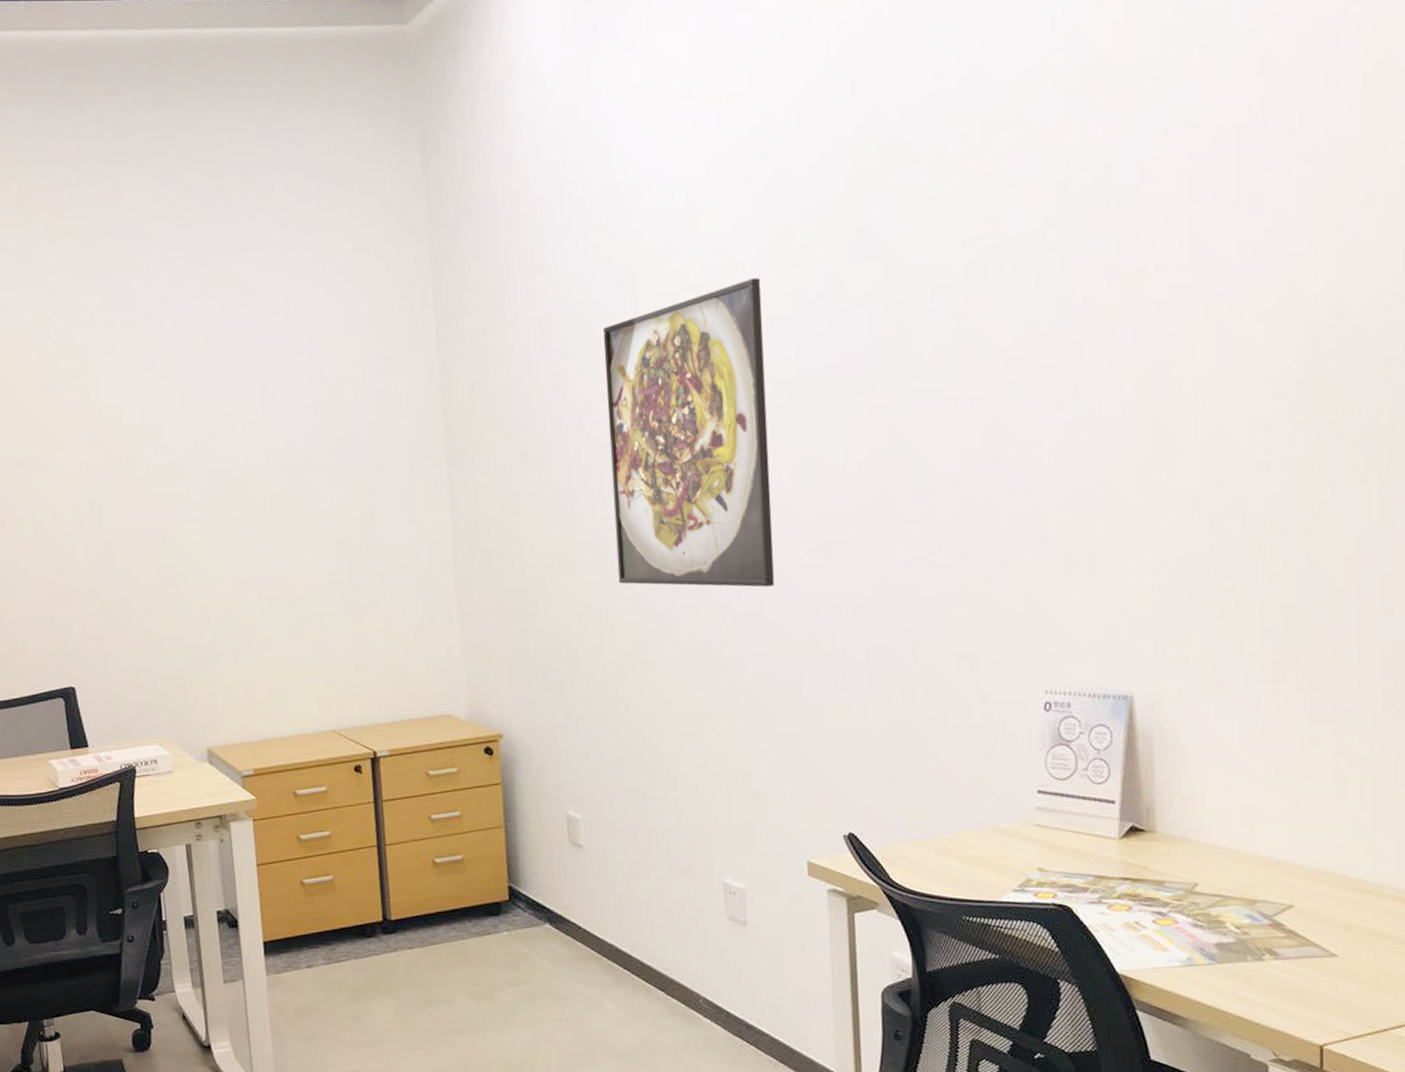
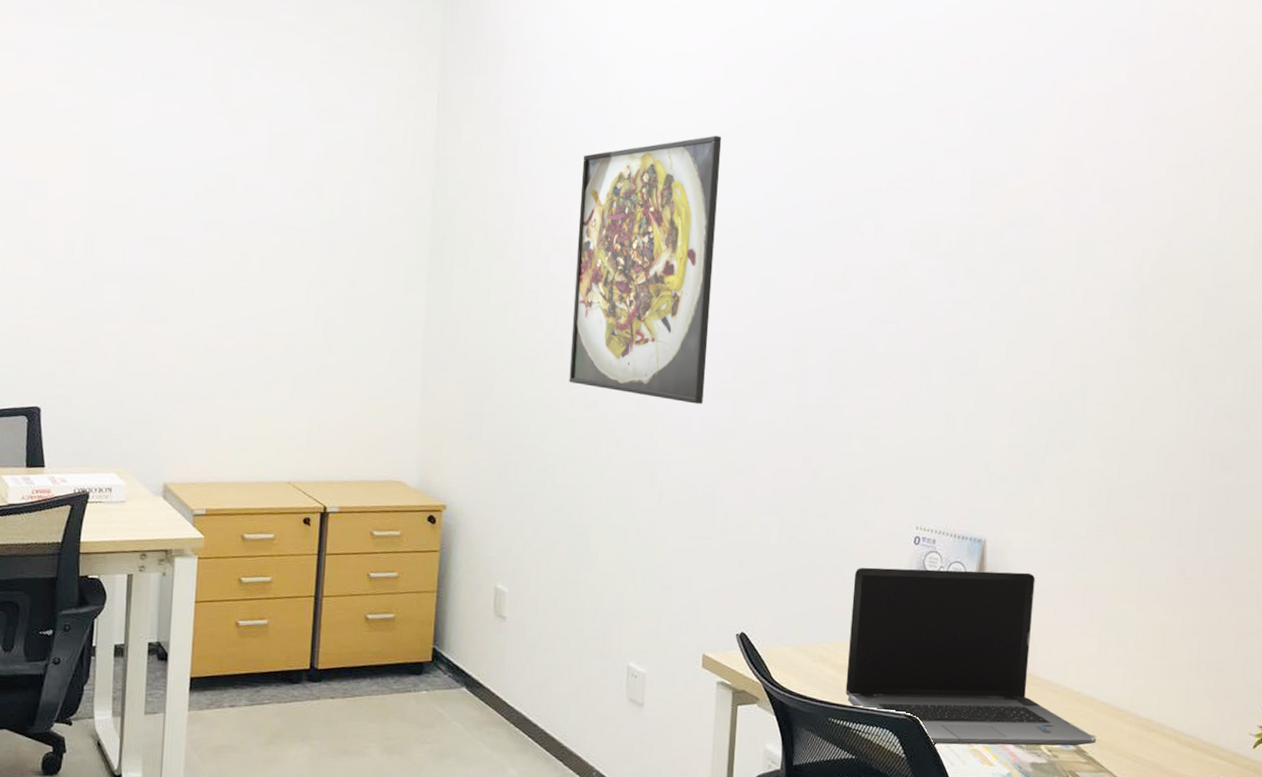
laptop computer: none [975,727,1296,933] -> present [845,567,1096,746]

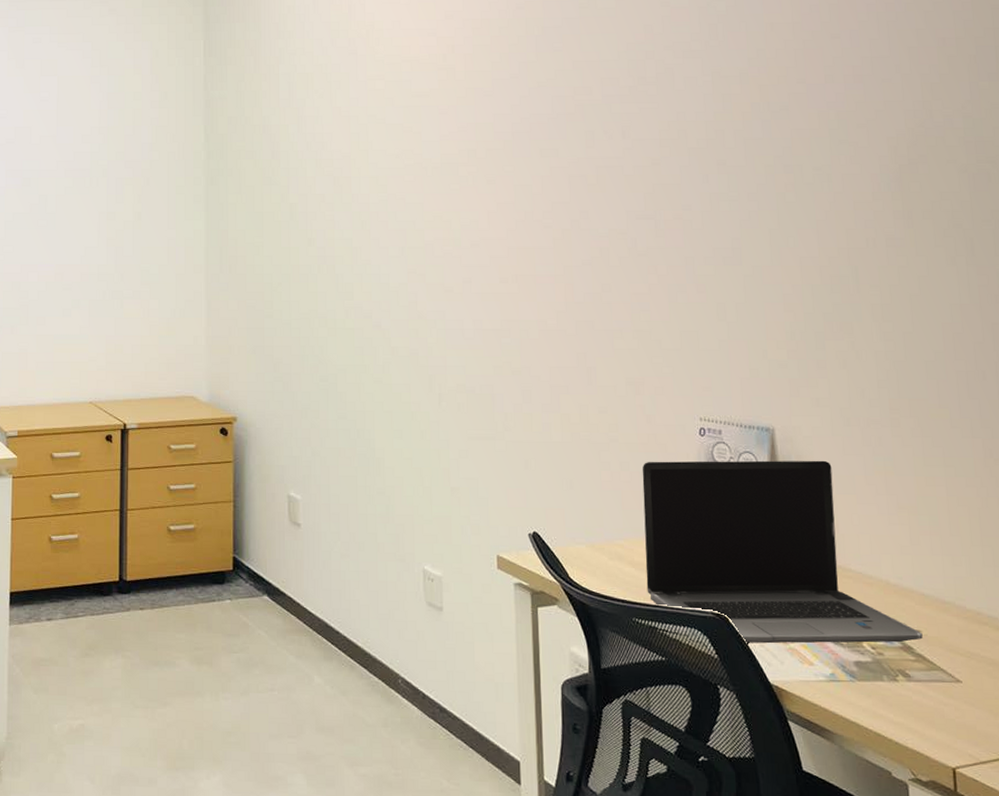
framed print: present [569,135,722,404] -> none [338,58,473,308]

